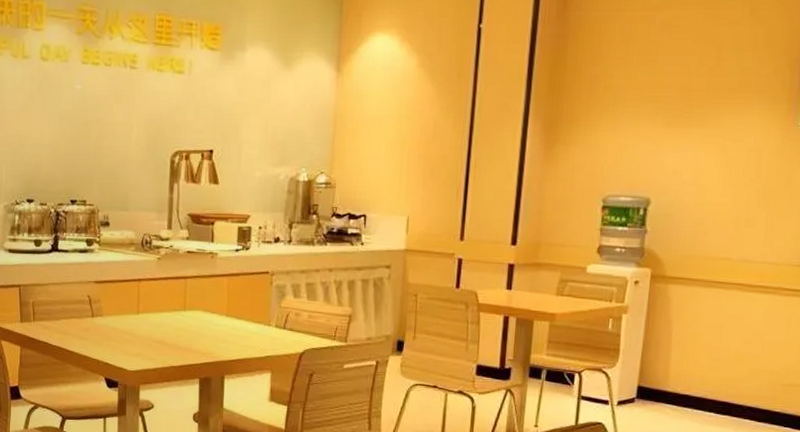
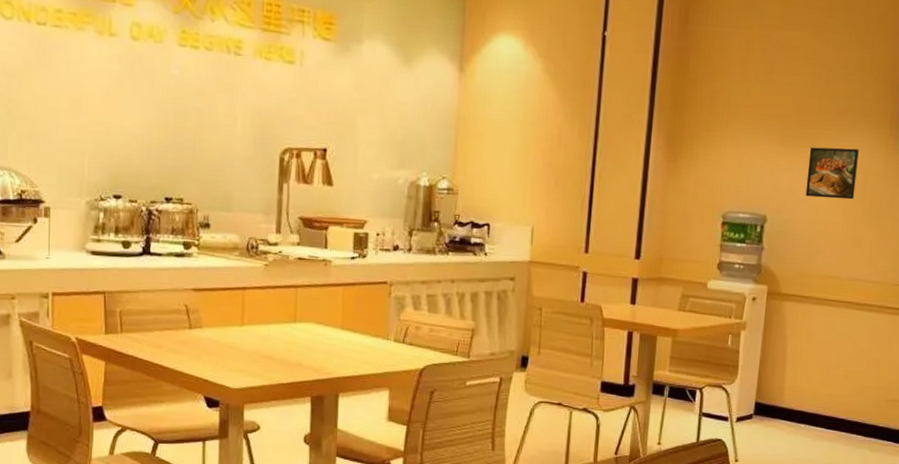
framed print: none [692,126,753,179] -> present [805,147,859,200]

